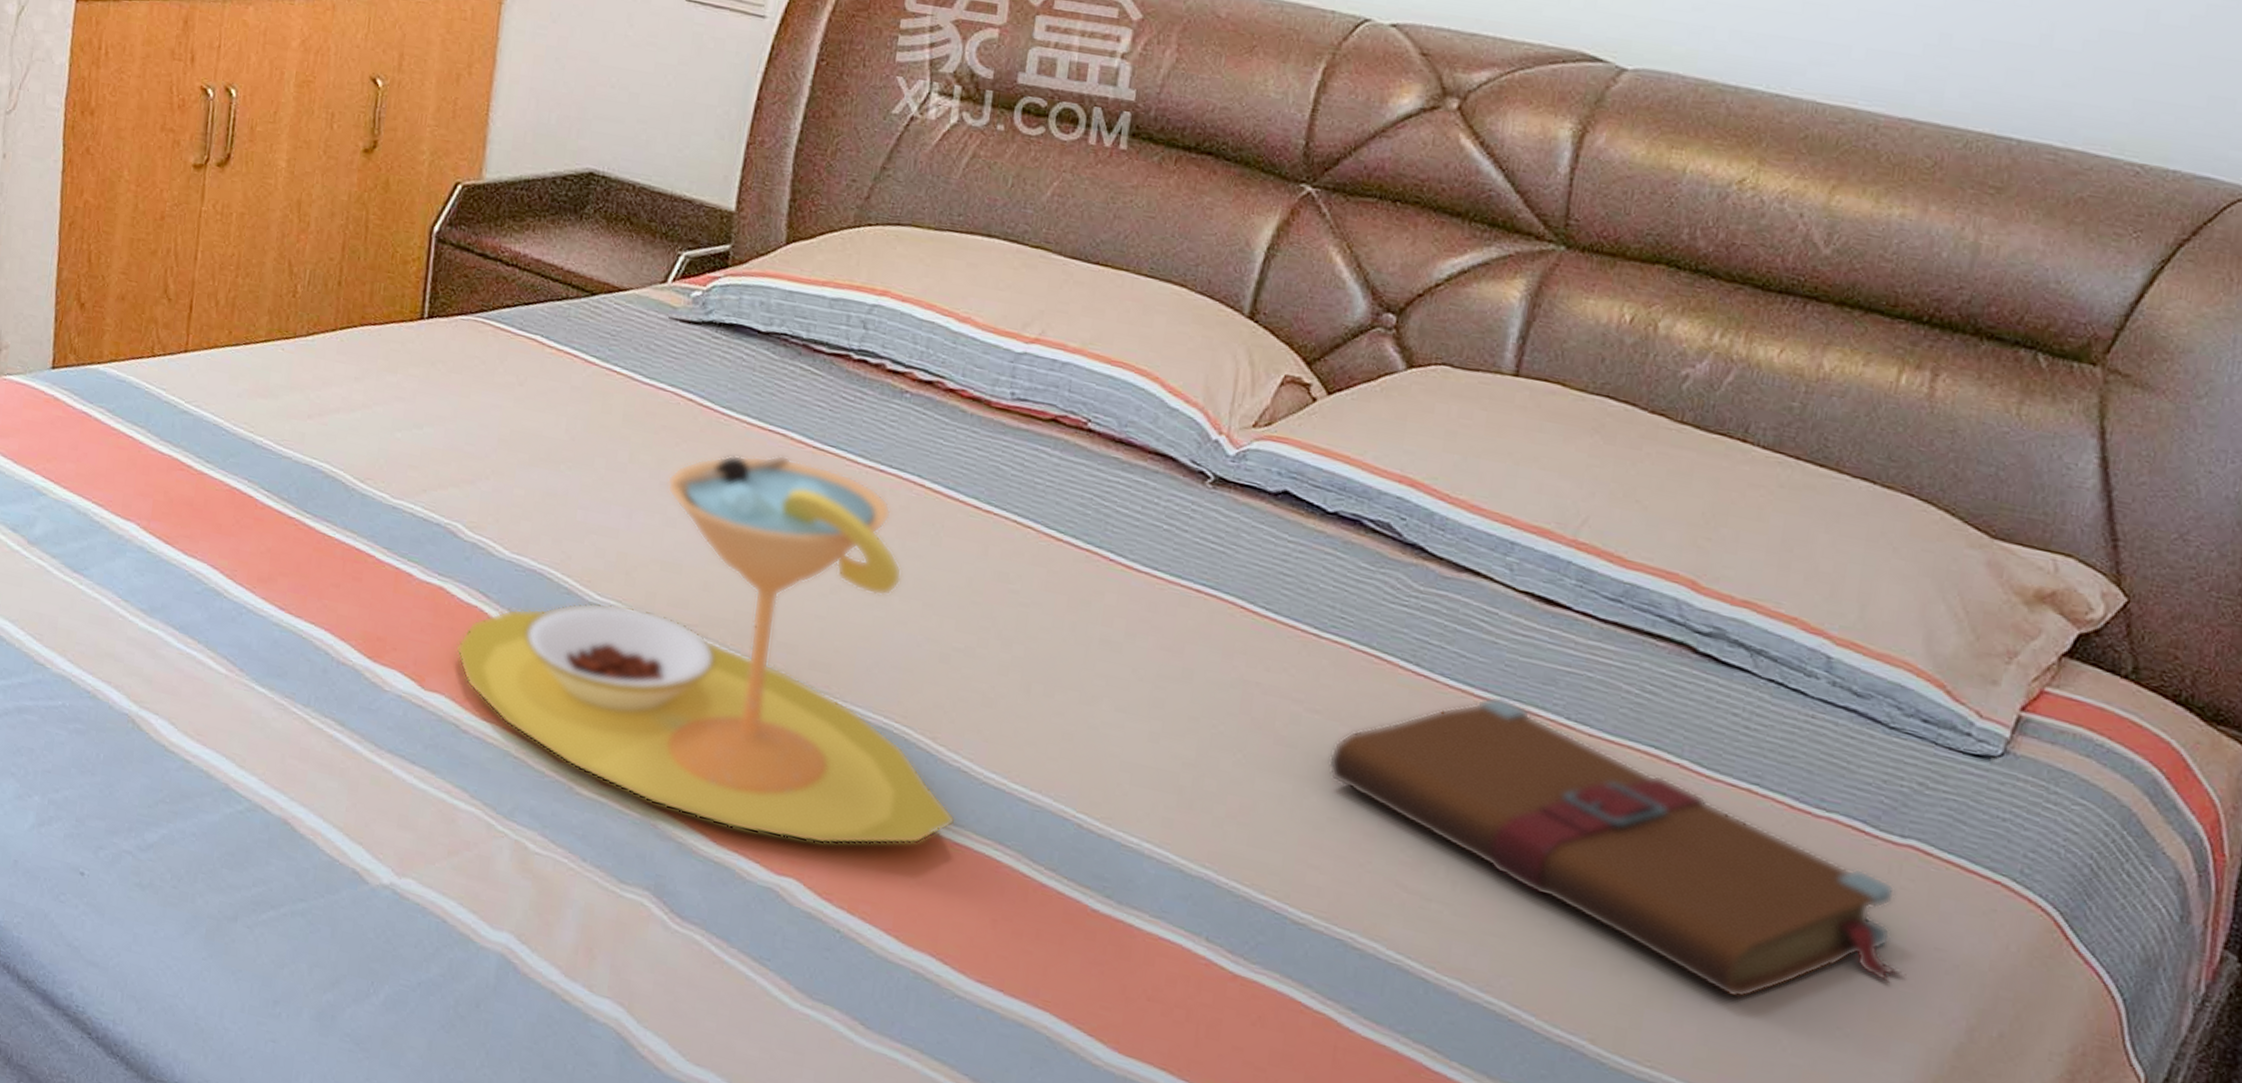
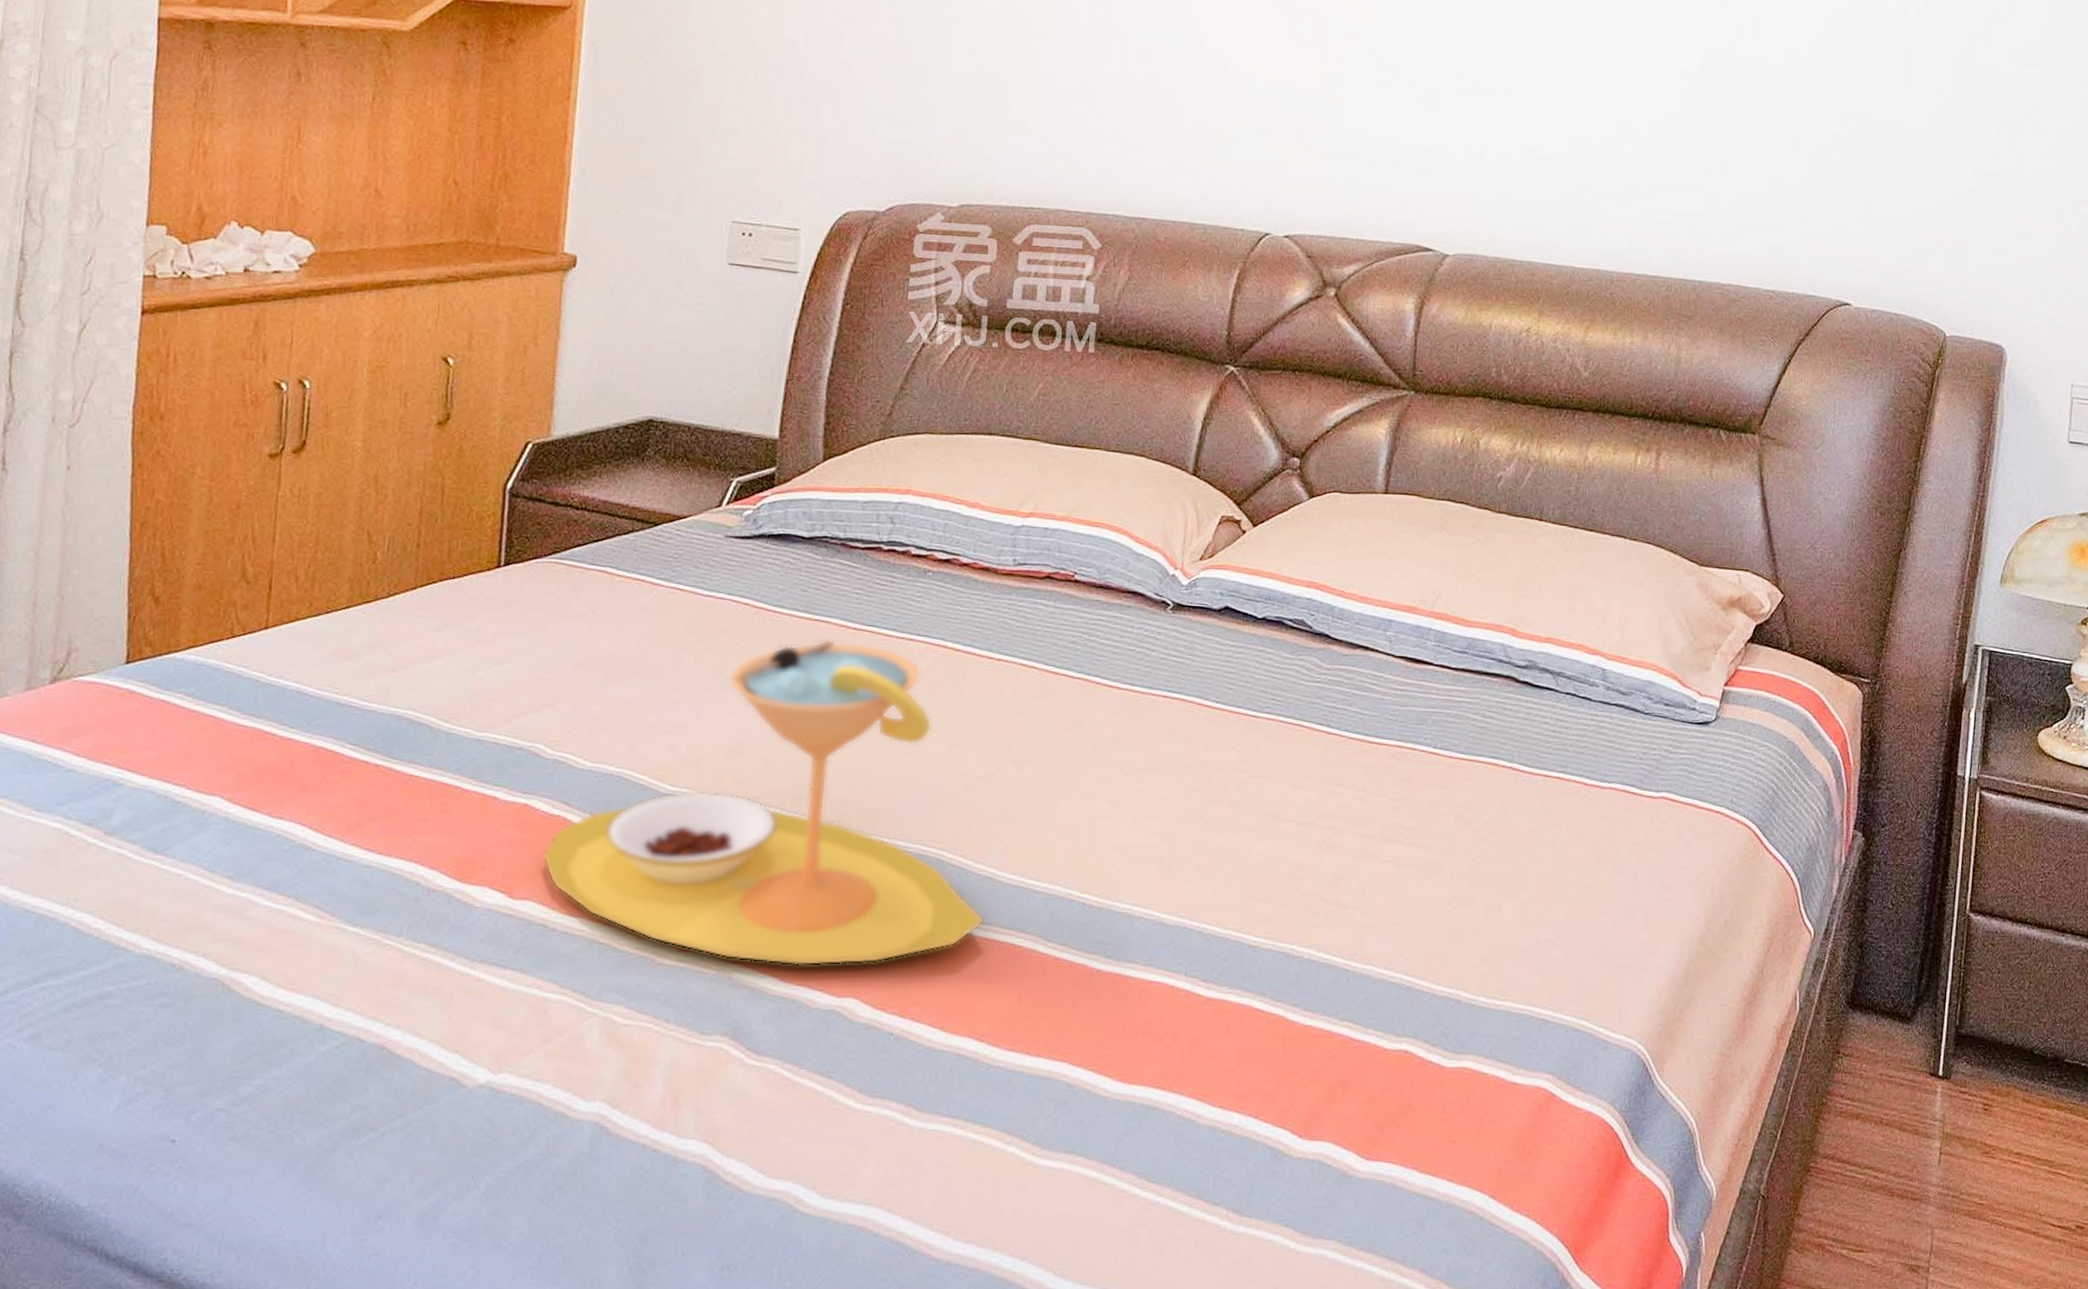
book: present [1327,695,1907,999] -> none [1268,739,1666,935]

